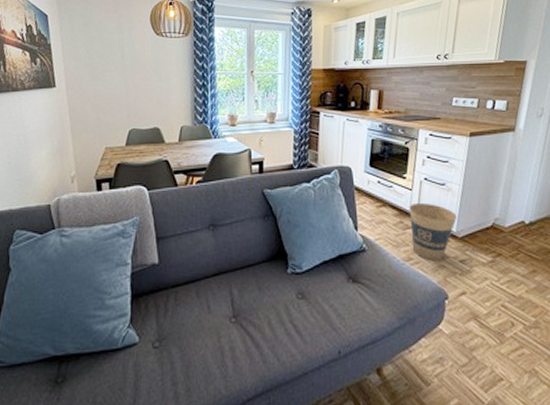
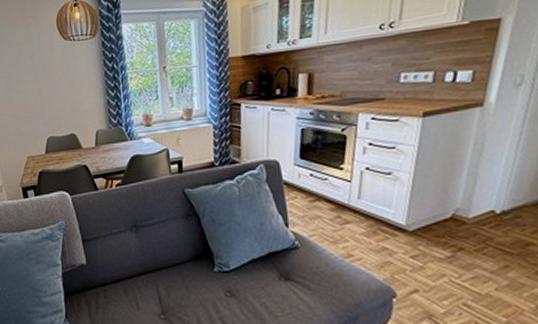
trash can: present [409,204,457,261] -> none [347,195,406,258]

